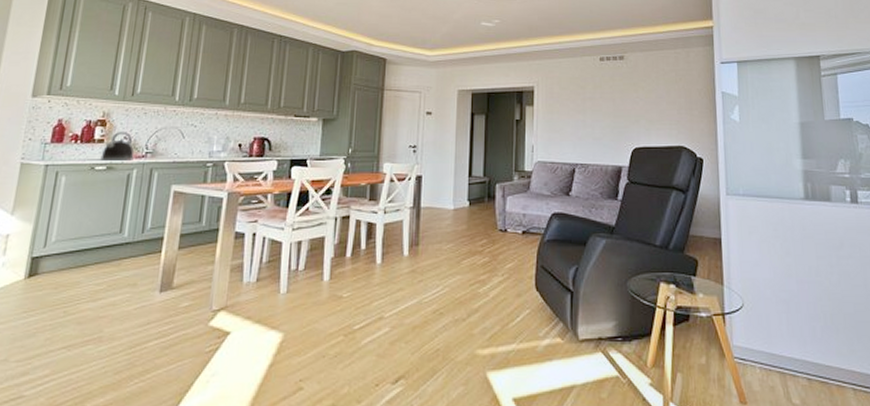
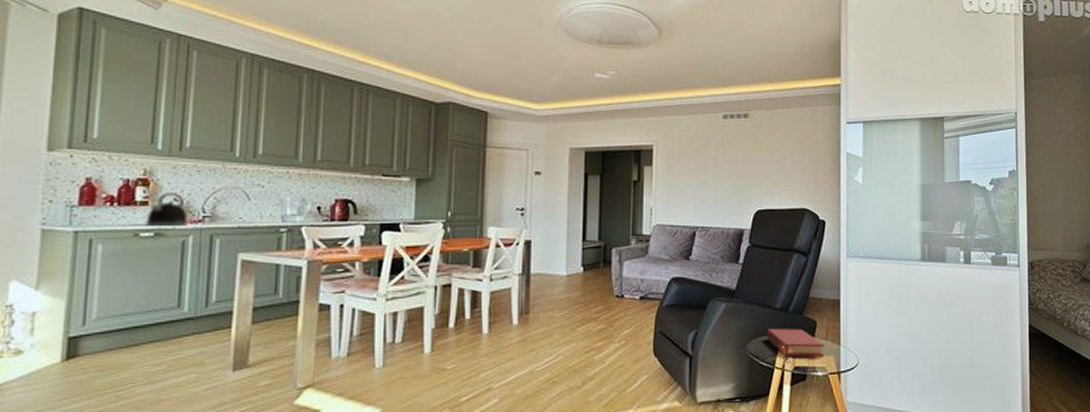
book: none [648,265,708,297] -> present [767,328,825,357]

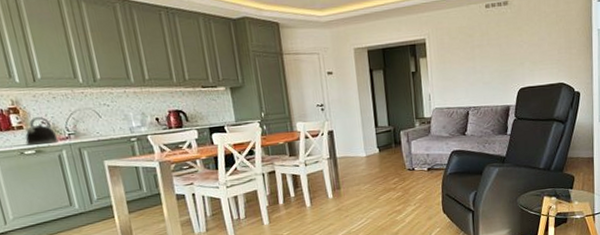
book: present [767,328,825,357] -> none [534,183,582,206]

